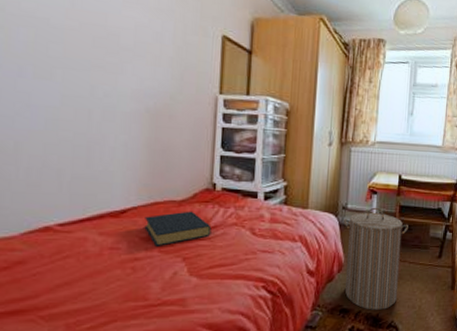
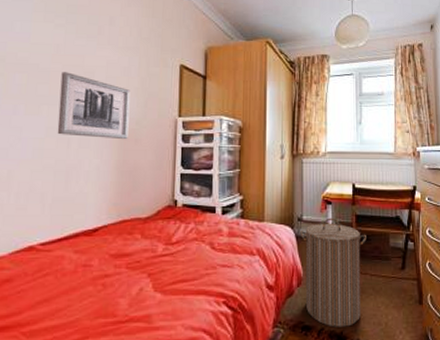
wall art: none [75,31,164,115] -> present [57,72,131,140]
hardback book: present [144,211,212,246] -> none [113,227,174,263]

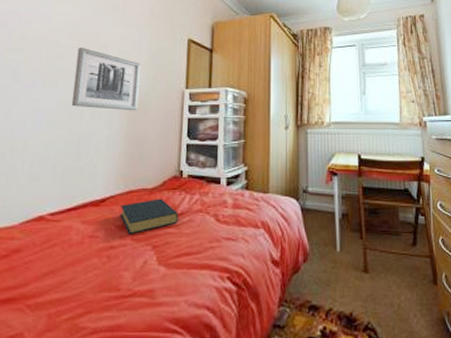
hardback book: none [113,227,174,263] -> present [120,198,179,234]
laundry hamper: present [300,217,366,327] -> none [305,189,374,308]

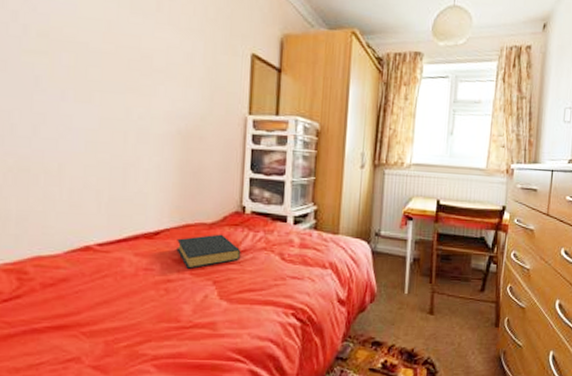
wall art: present [71,48,141,111] -> none [112,54,194,137]

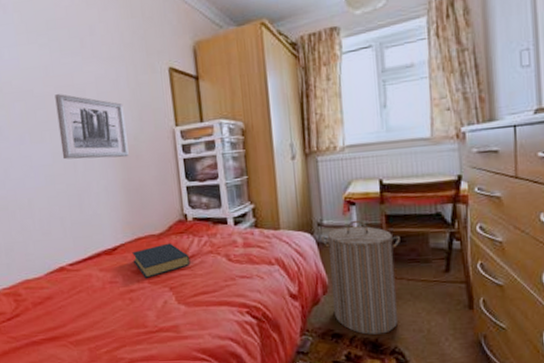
wall art: none [112,54,194,137] -> present [55,94,129,160]
laundry hamper: none [376,234,447,345] -> present [321,220,400,335]

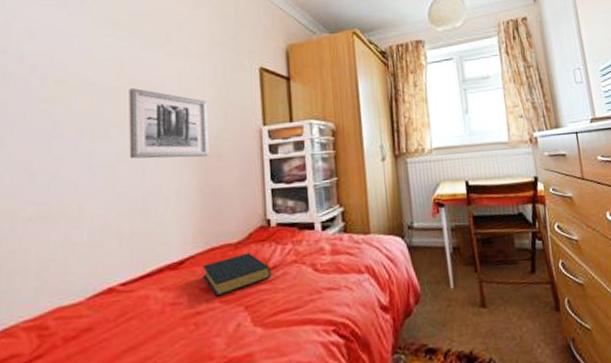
laundry hamper: present [321,220,400,335] -> none [412,221,492,348]

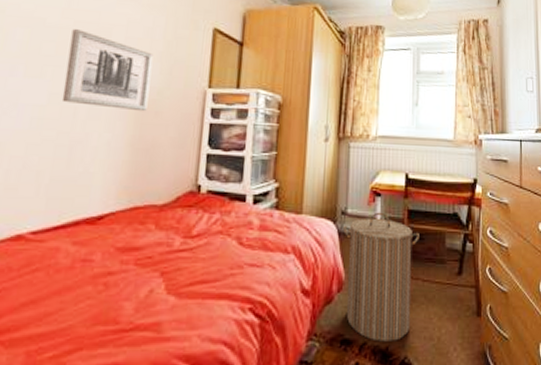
hardback book: present [203,252,271,297] -> none [121,217,194,258]
laundry hamper: none [412,221,492,348] -> present [343,212,419,342]

